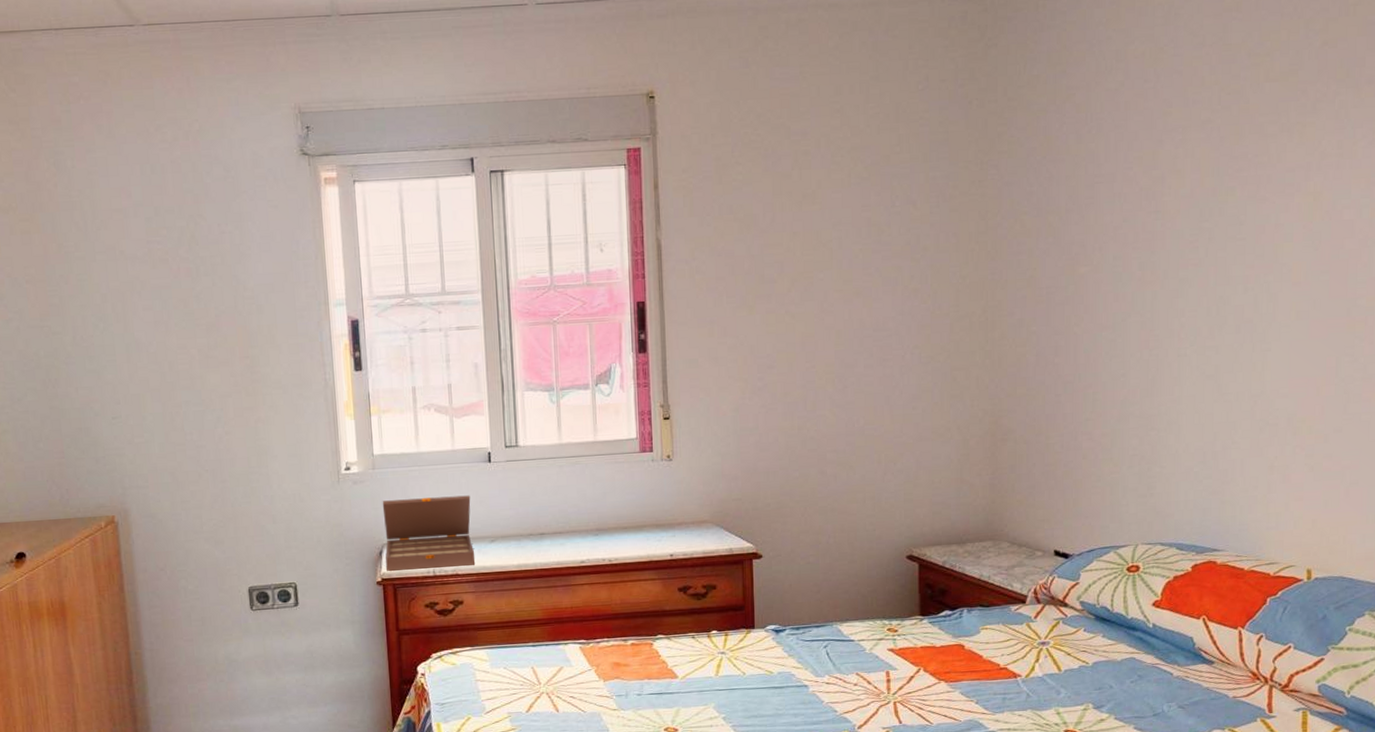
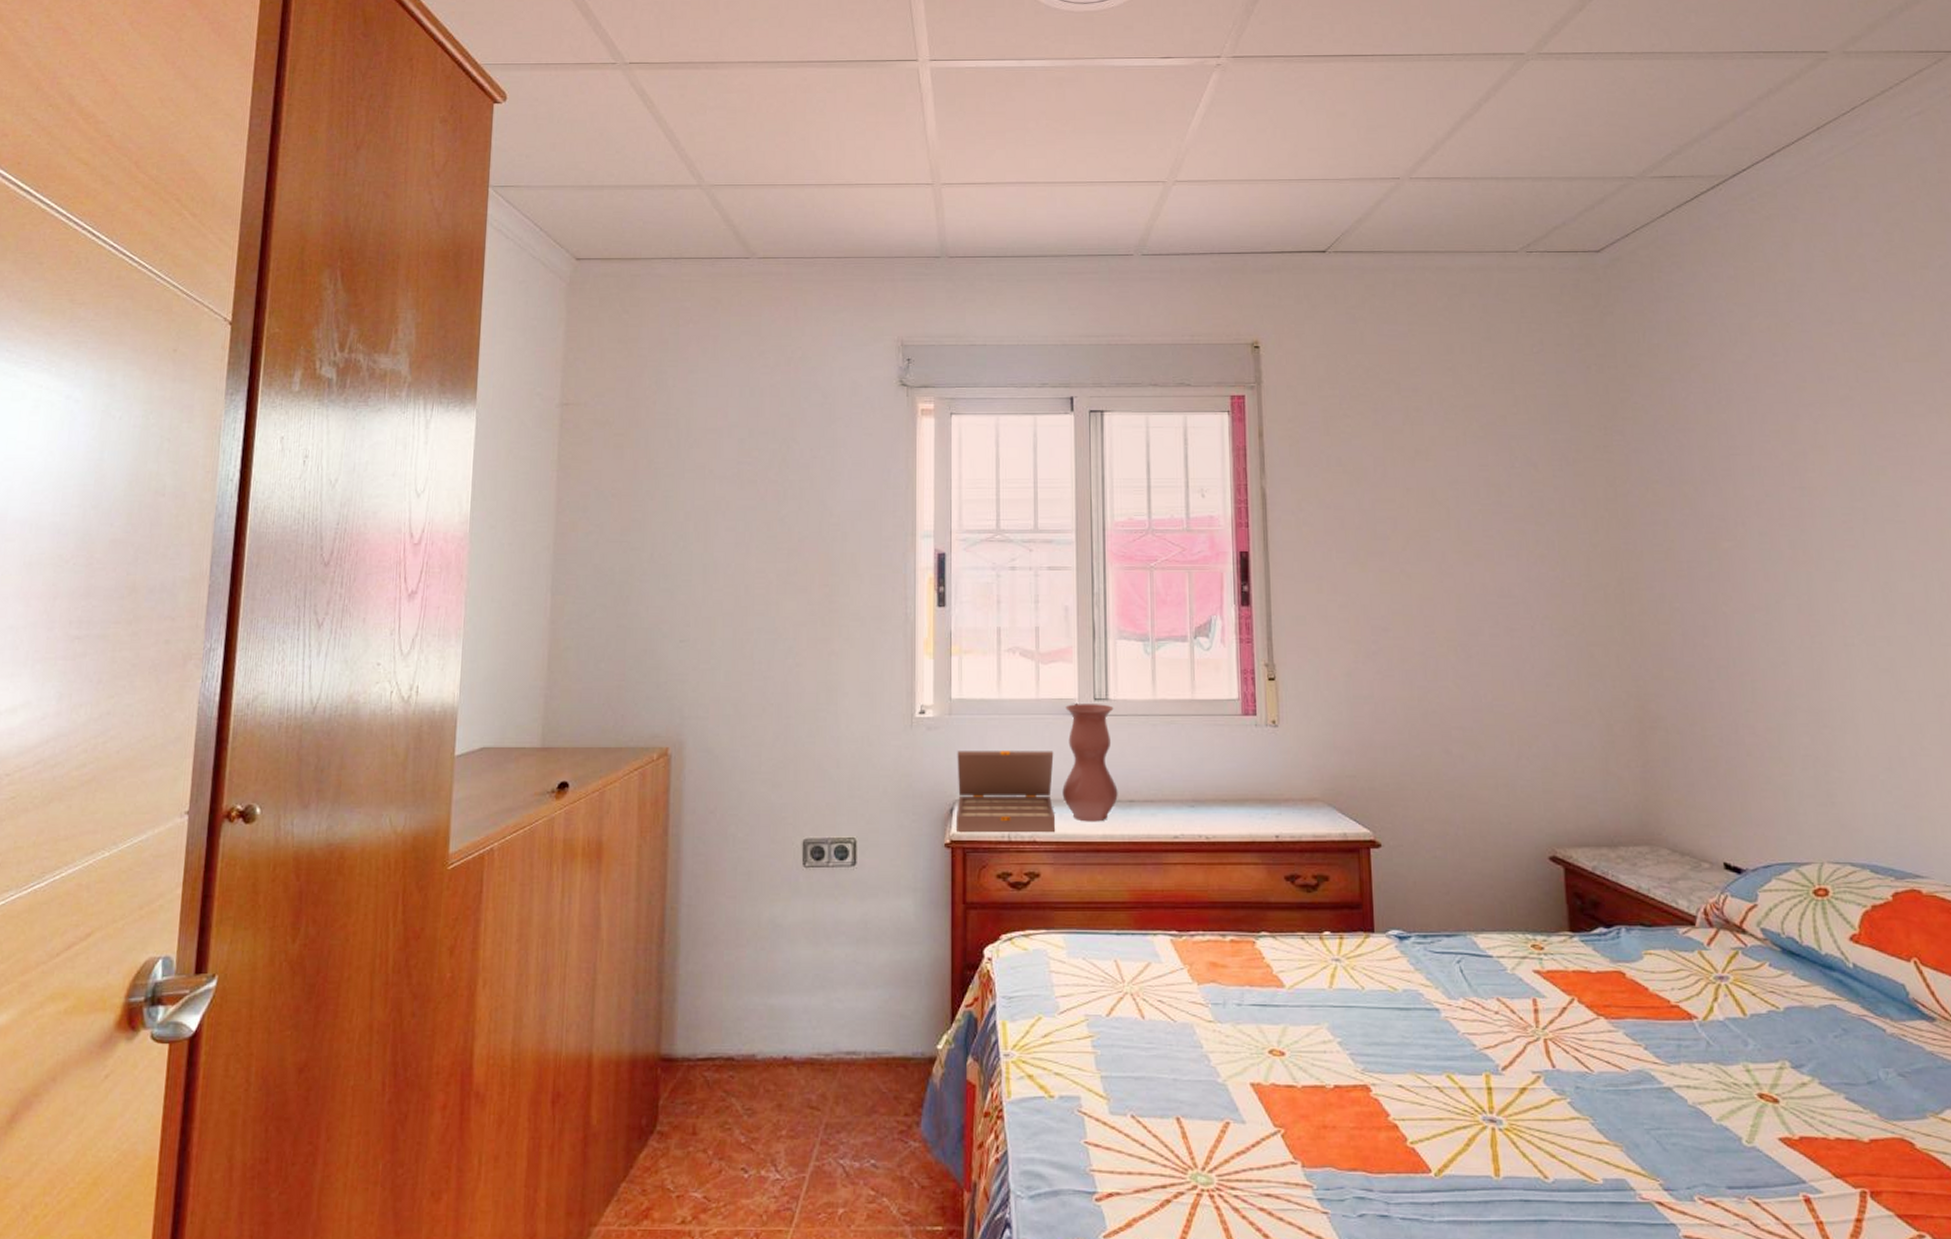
vase: none [479,450,530,555] -> present [1062,704,1118,822]

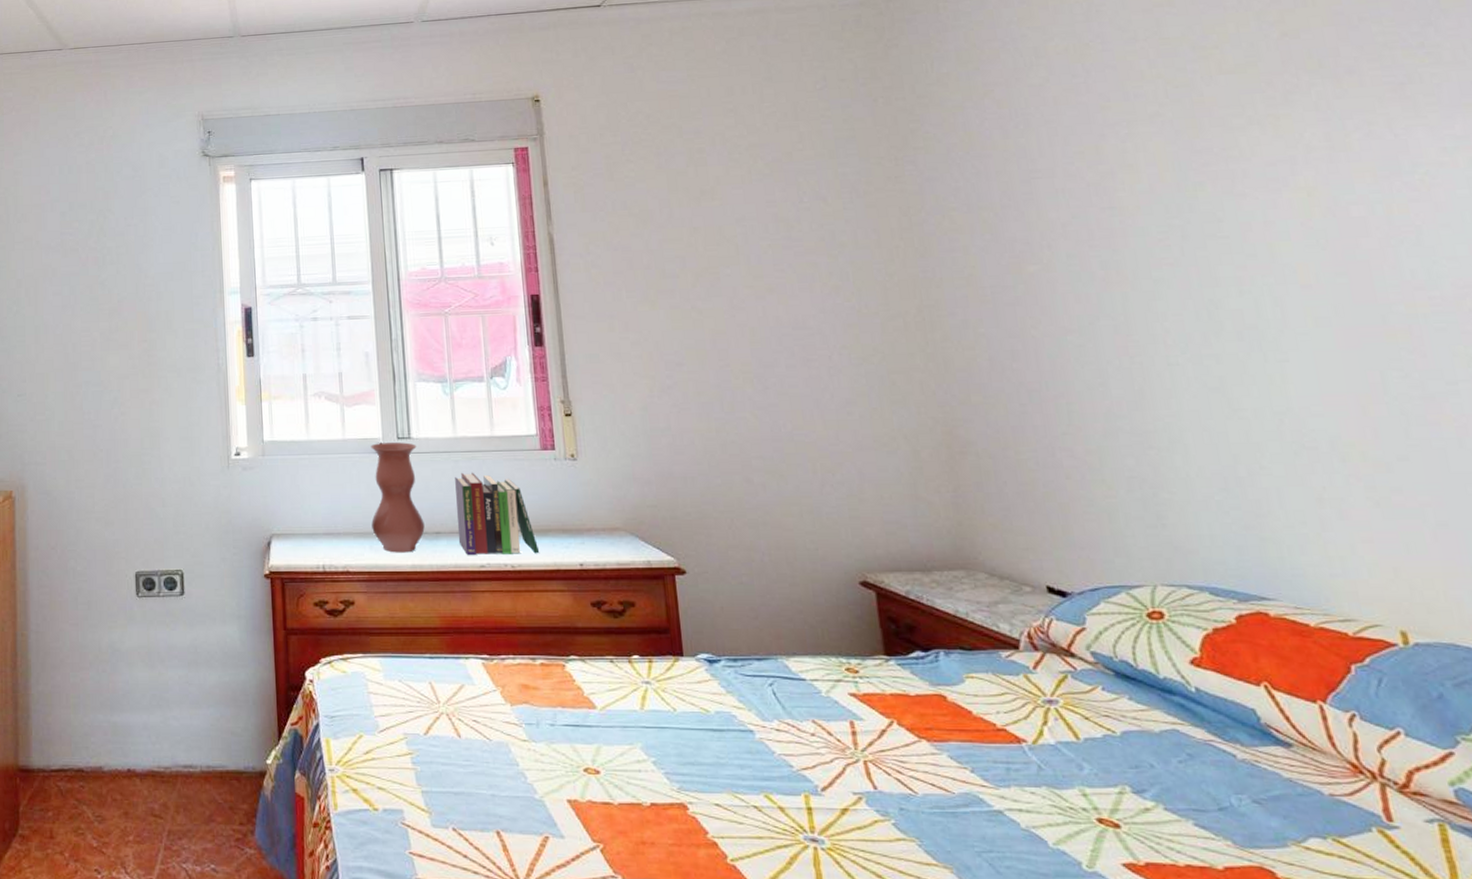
jewelry box: present [957,751,1055,833] -> none [271,487,366,565]
books: none [1152,737,1236,825] -> present [455,472,540,555]

